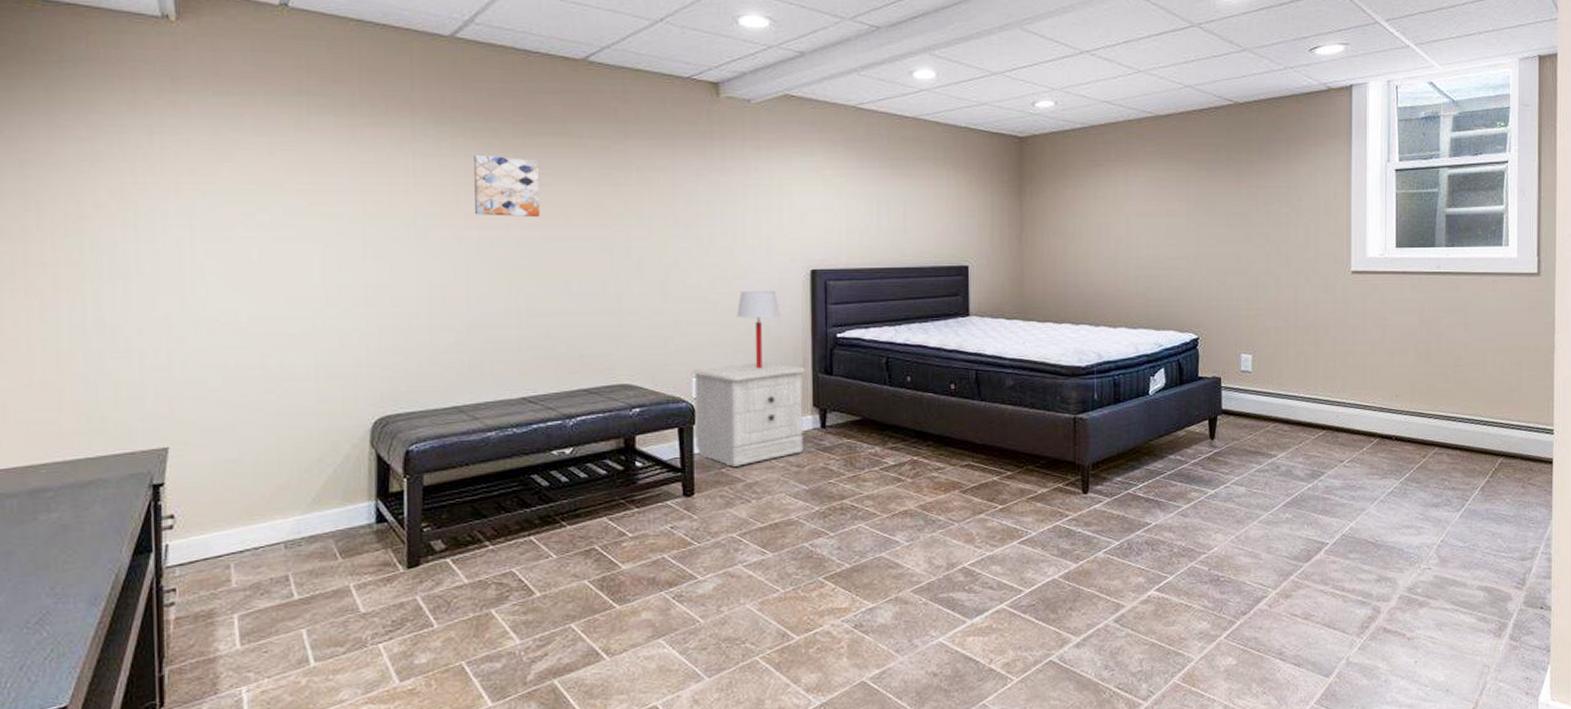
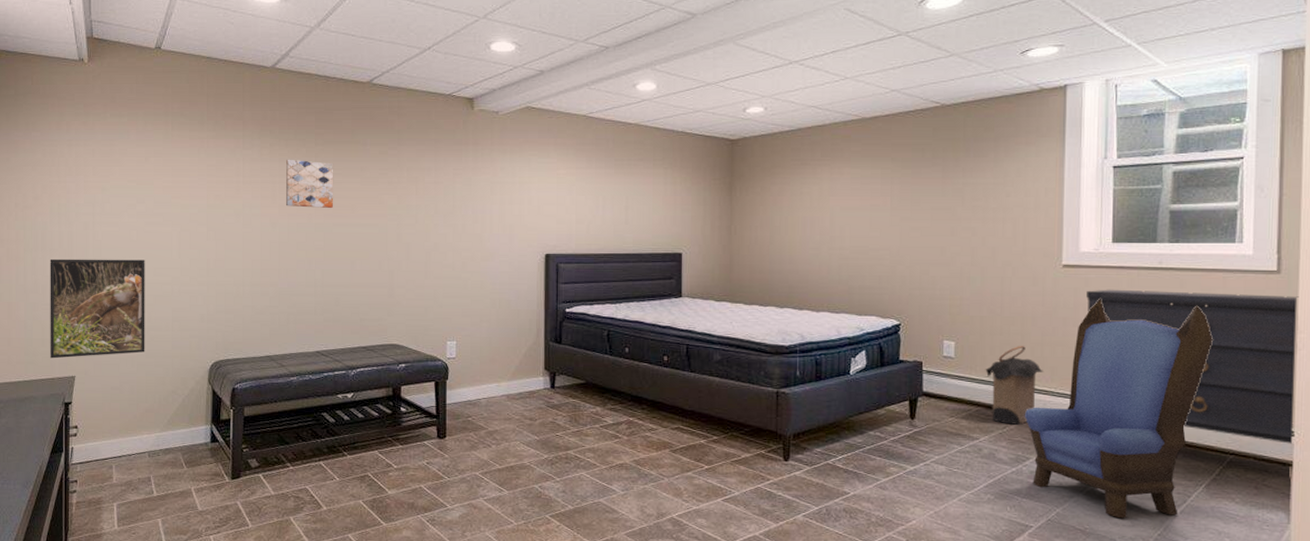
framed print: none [123,287,276,426] -> present [50,258,145,359]
nightstand: present [691,362,807,467] -> none [446,330,540,416]
table lamp: present [737,291,780,369] -> none [484,271,519,336]
laundry hamper: none [1281,355,1335,439] -> present [985,345,1043,425]
armchair: none [1318,305,1485,528] -> present [1024,299,1213,519]
dresser: none [1374,295,1556,442] -> present [1087,289,1299,444]

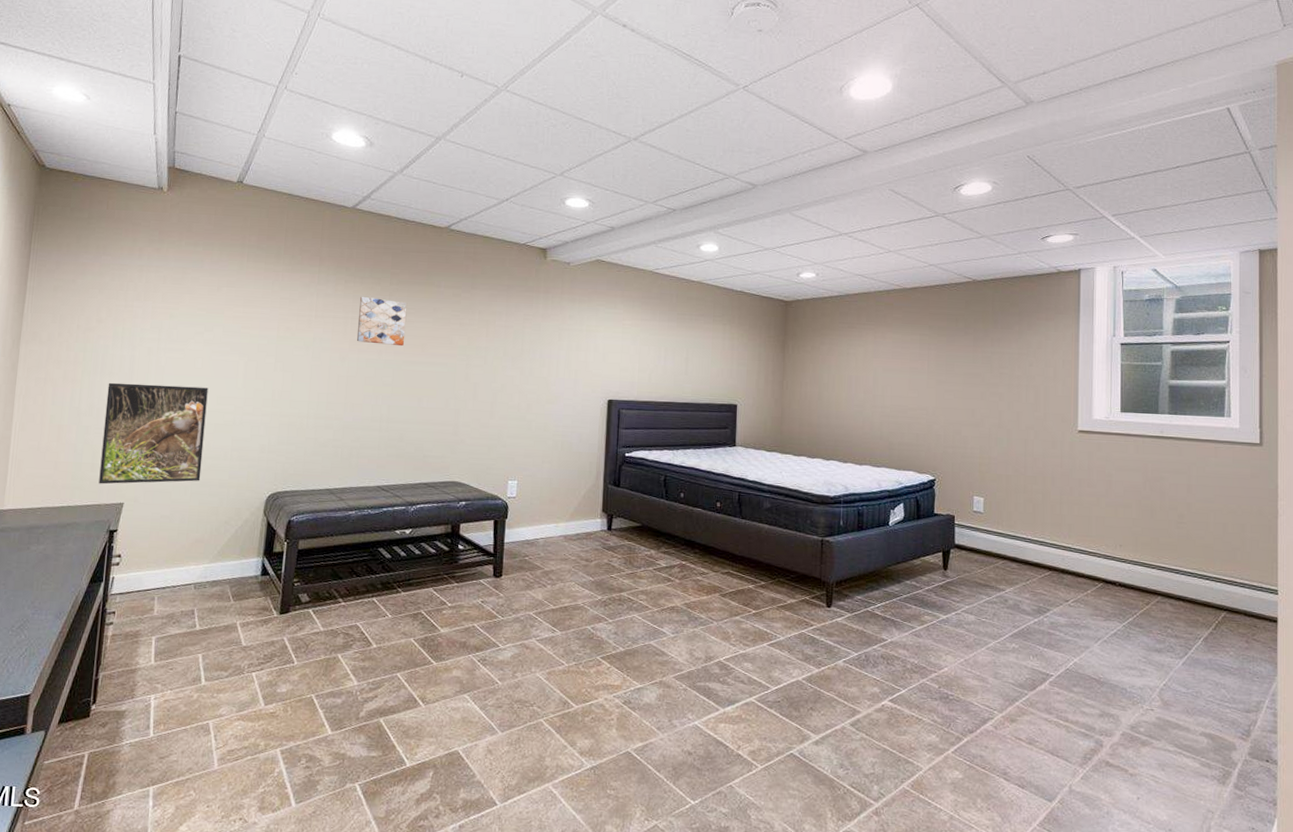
laundry hamper: present [985,345,1043,425] -> none [1010,503,1062,578]
armchair: present [1024,299,1213,519] -> none [1045,463,1207,669]
dresser: present [1087,289,1299,444] -> none [1099,454,1279,602]

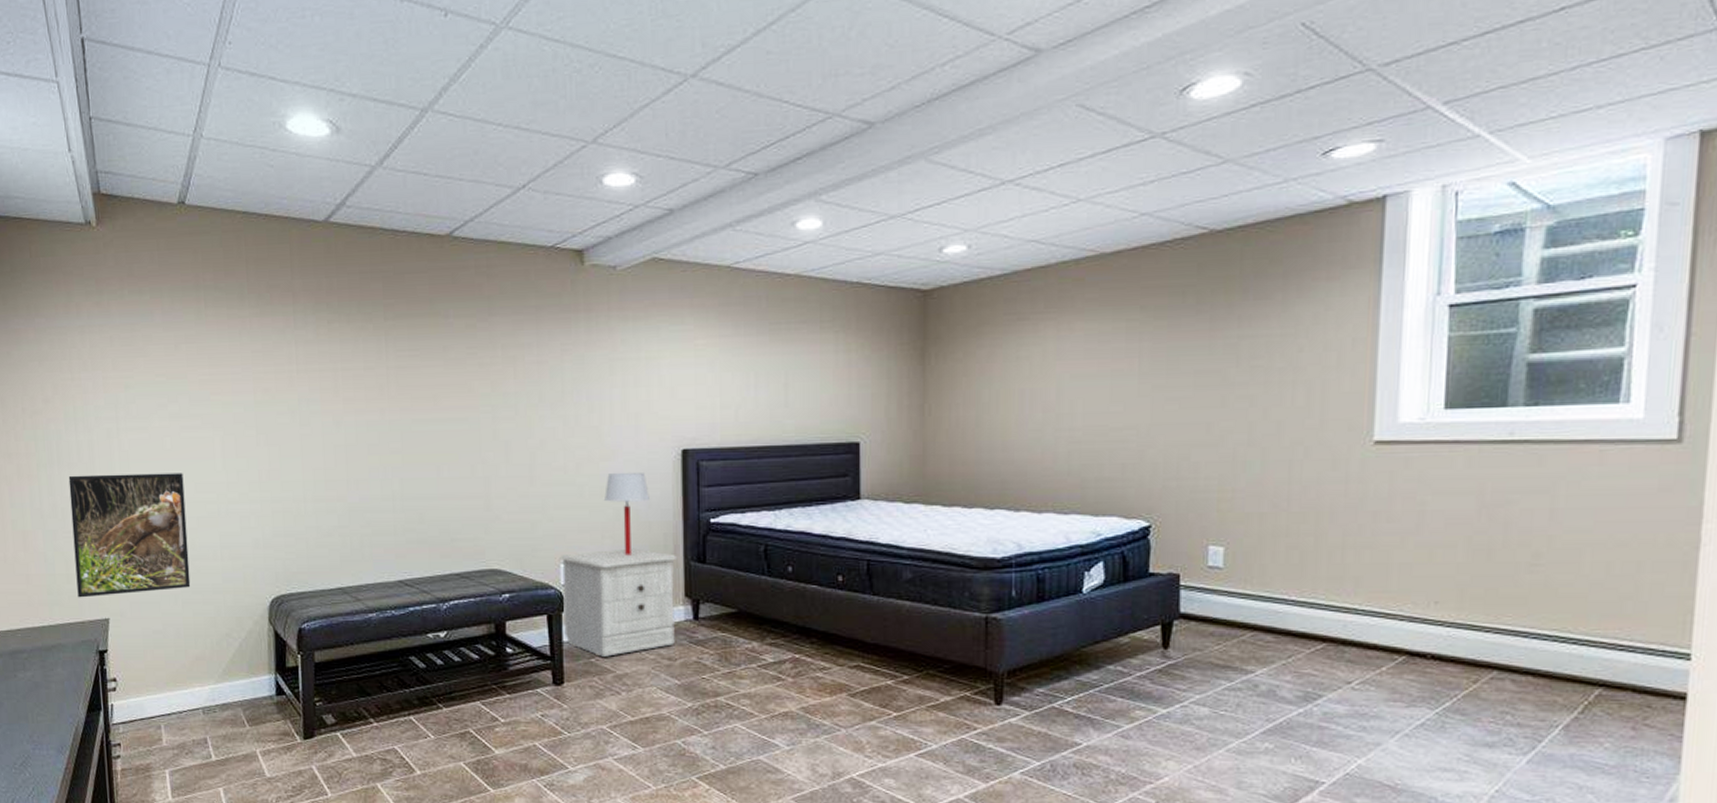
wall art: present [356,296,408,347] -> none [349,339,412,401]
nightstand: none [506,472,599,556] -> present [559,548,678,657]
table lamp: none [547,414,581,477] -> present [604,473,650,556]

